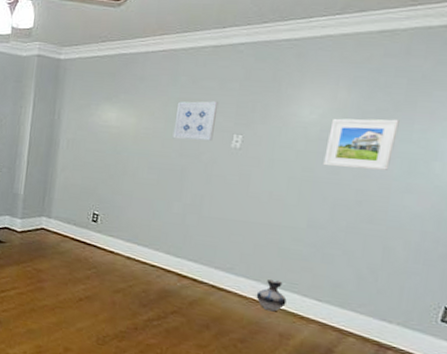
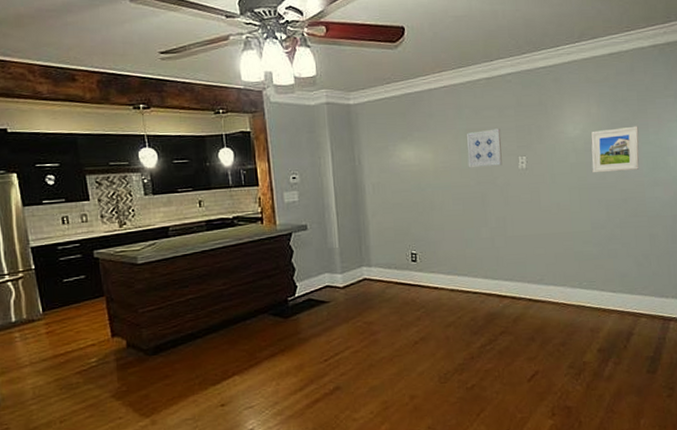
ceramic jug: present [256,279,287,312] -> none [565,281,590,311]

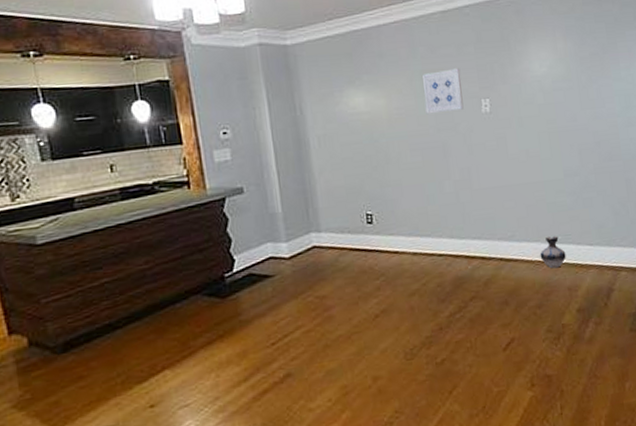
ceramic jug: none [565,281,590,311] -> present [540,236,566,269]
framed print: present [591,126,639,173] -> none [559,61,612,115]

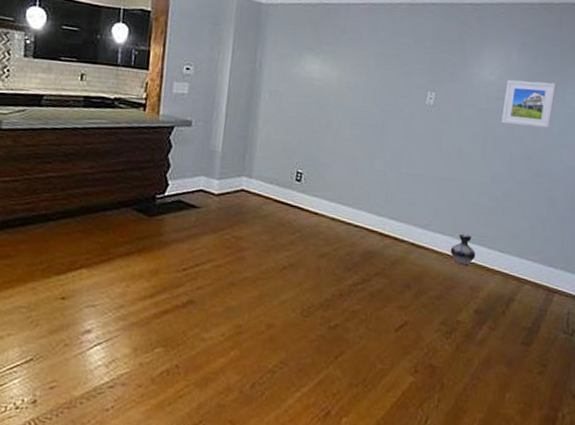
wall art: present [422,68,464,115] -> none [373,56,414,97]
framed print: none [559,61,612,115] -> present [501,80,556,128]

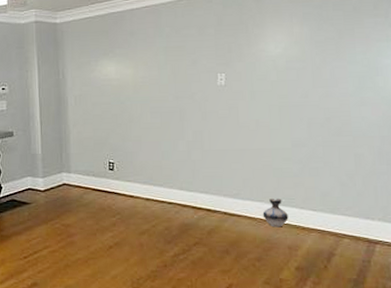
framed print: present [501,80,556,128] -> none [293,45,345,91]

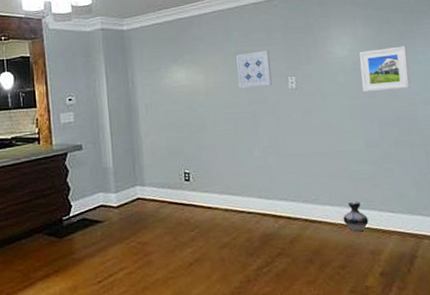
wall art: none [166,46,201,84] -> present [236,50,272,89]
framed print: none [293,45,345,91] -> present [359,46,410,92]

